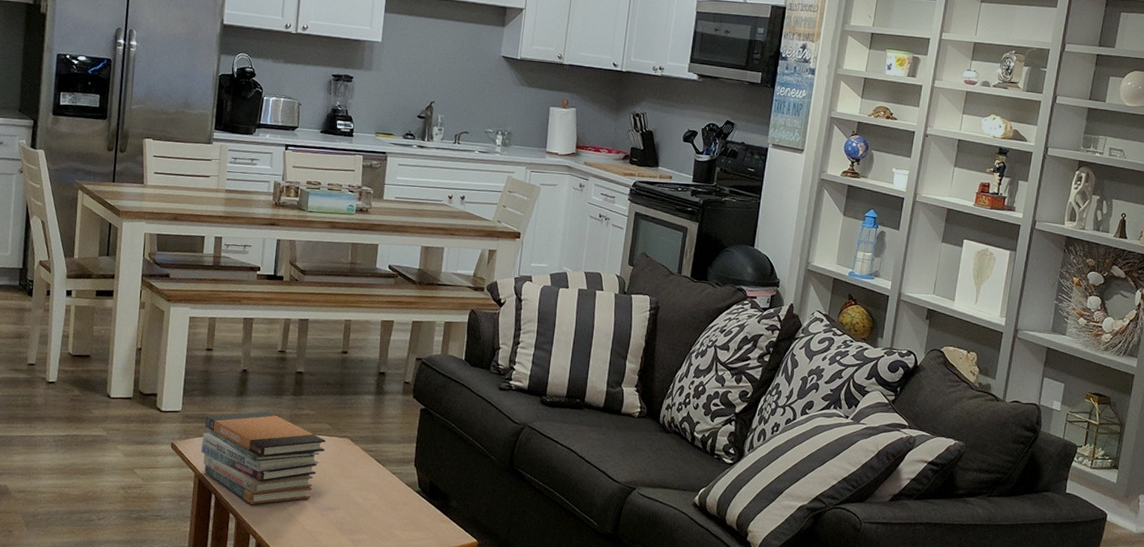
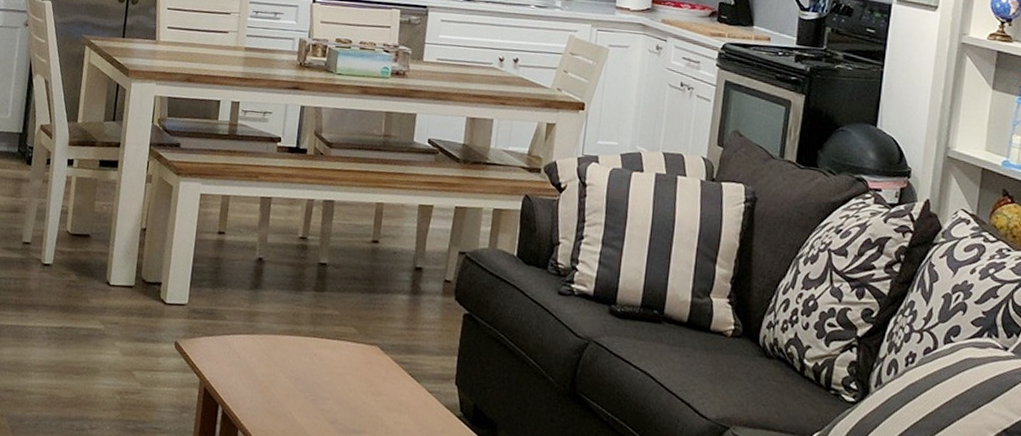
book stack: present [201,411,326,505] -> none [208,308,351,422]

